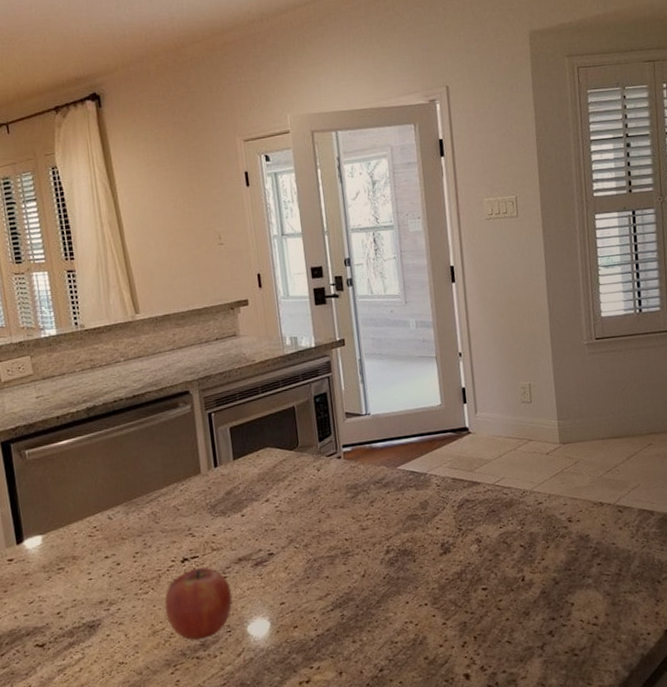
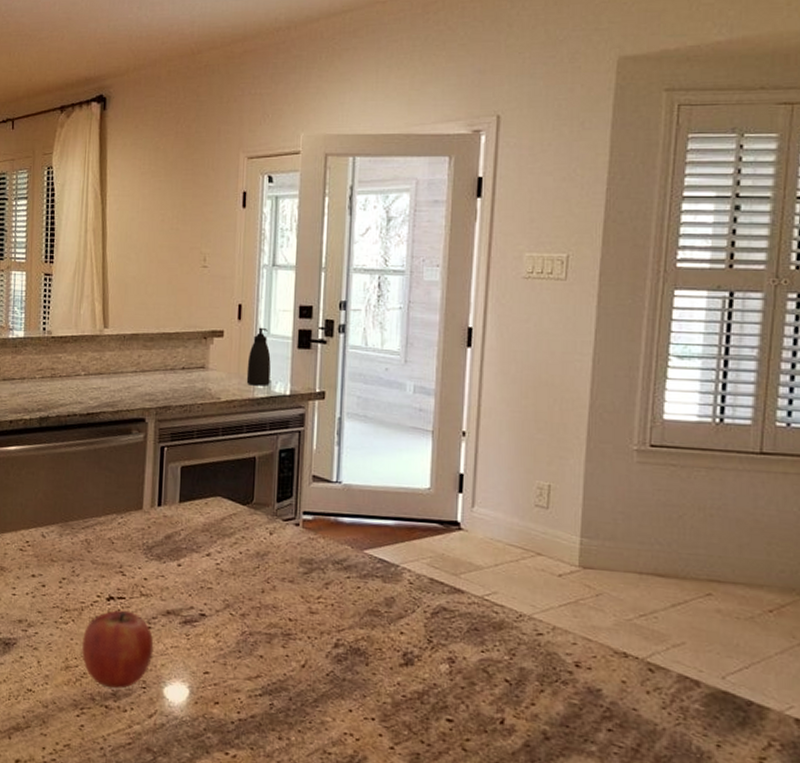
soap dispenser: none [273,291,296,344] -> present [246,327,271,386]

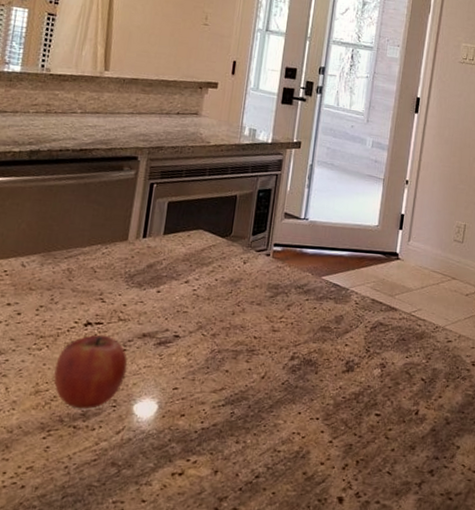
soap dispenser: present [246,327,271,386] -> none [234,82,258,134]

